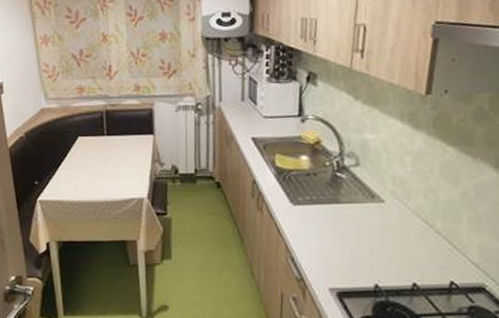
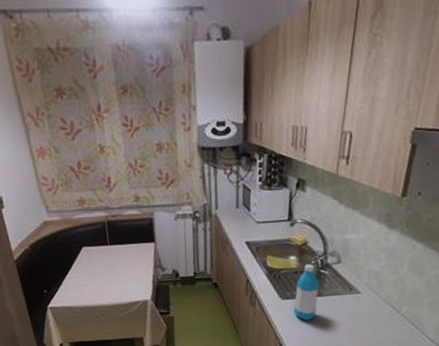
water bottle: none [306,165,336,232] -> present [293,264,320,321]

